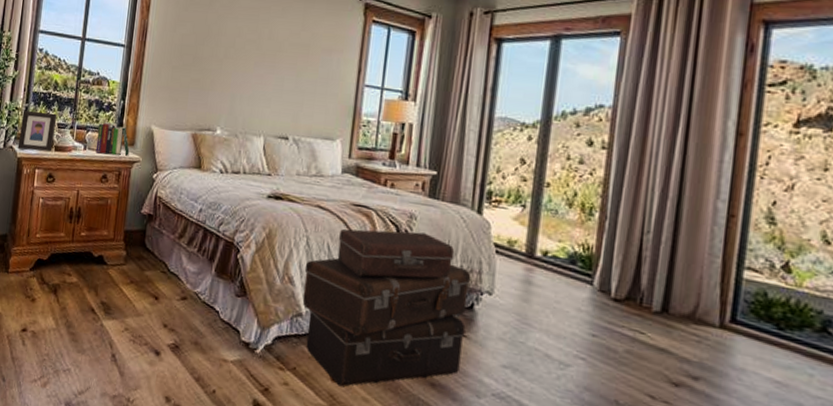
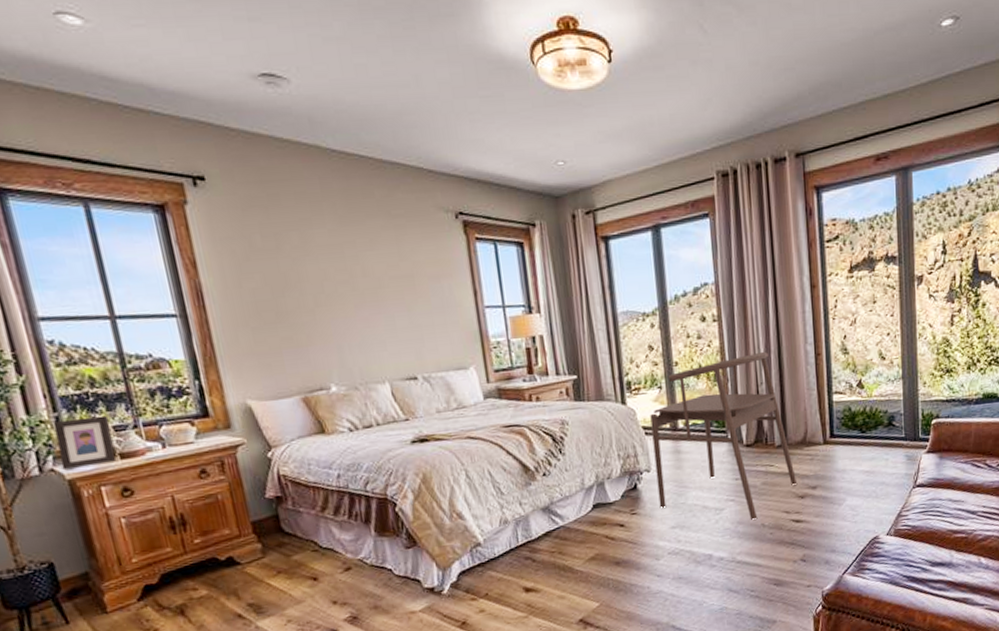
books: present [95,122,130,156] -> none [173,408,228,448]
suitcase: present [302,228,472,387] -> none [470,434,637,595]
armchair: none [494,194,674,391] -> present [650,351,798,520]

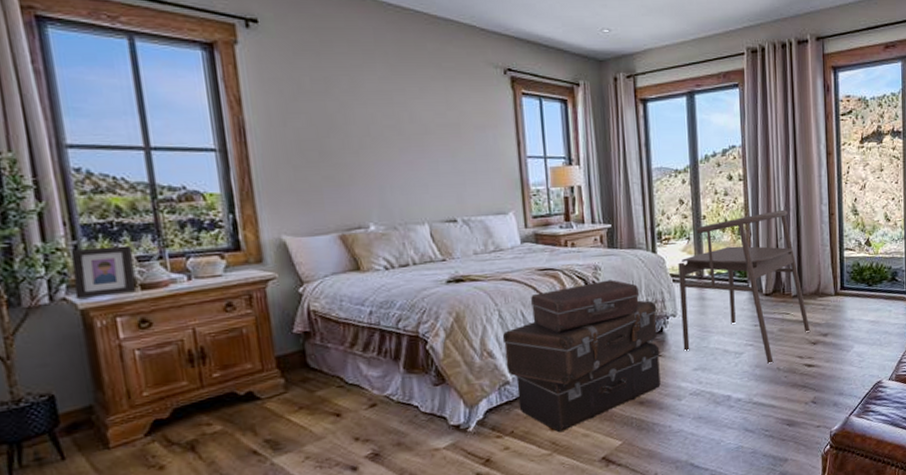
suitcase: none [470,434,637,595] -> present [502,280,661,433]

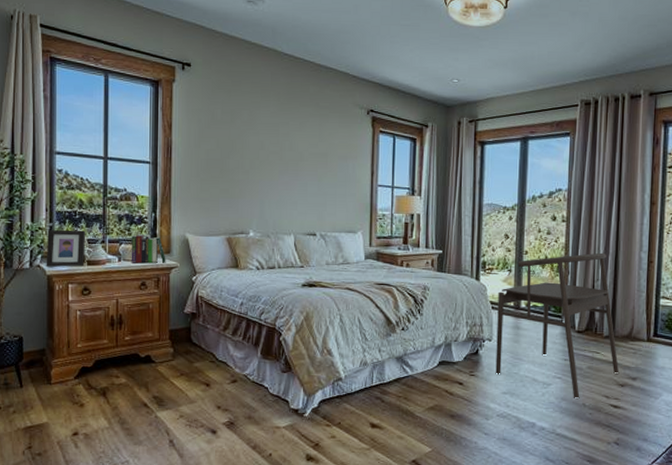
books: none [202,242,258,281] -> present [131,234,166,264]
suitcase: present [502,280,661,433] -> none [340,300,475,431]

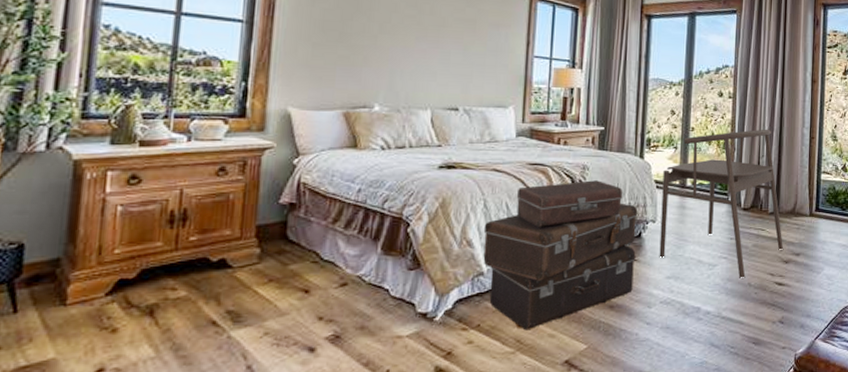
picture frame: present [46,229,86,267] -> none [72,101,141,149]
books: present [131,234,166,264] -> none [206,108,258,144]
suitcase: none [340,300,475,431] -> present [483,180,638,331]

